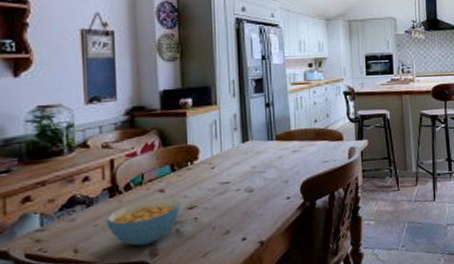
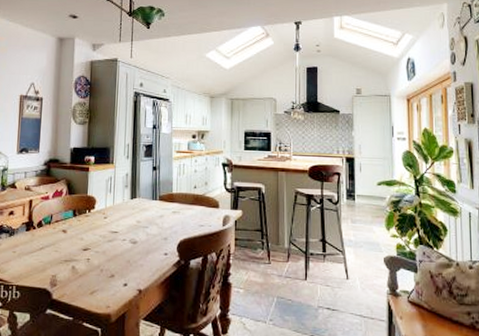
cereal bowl: present [106,198,181,246] -> none [22,237,78,275]

